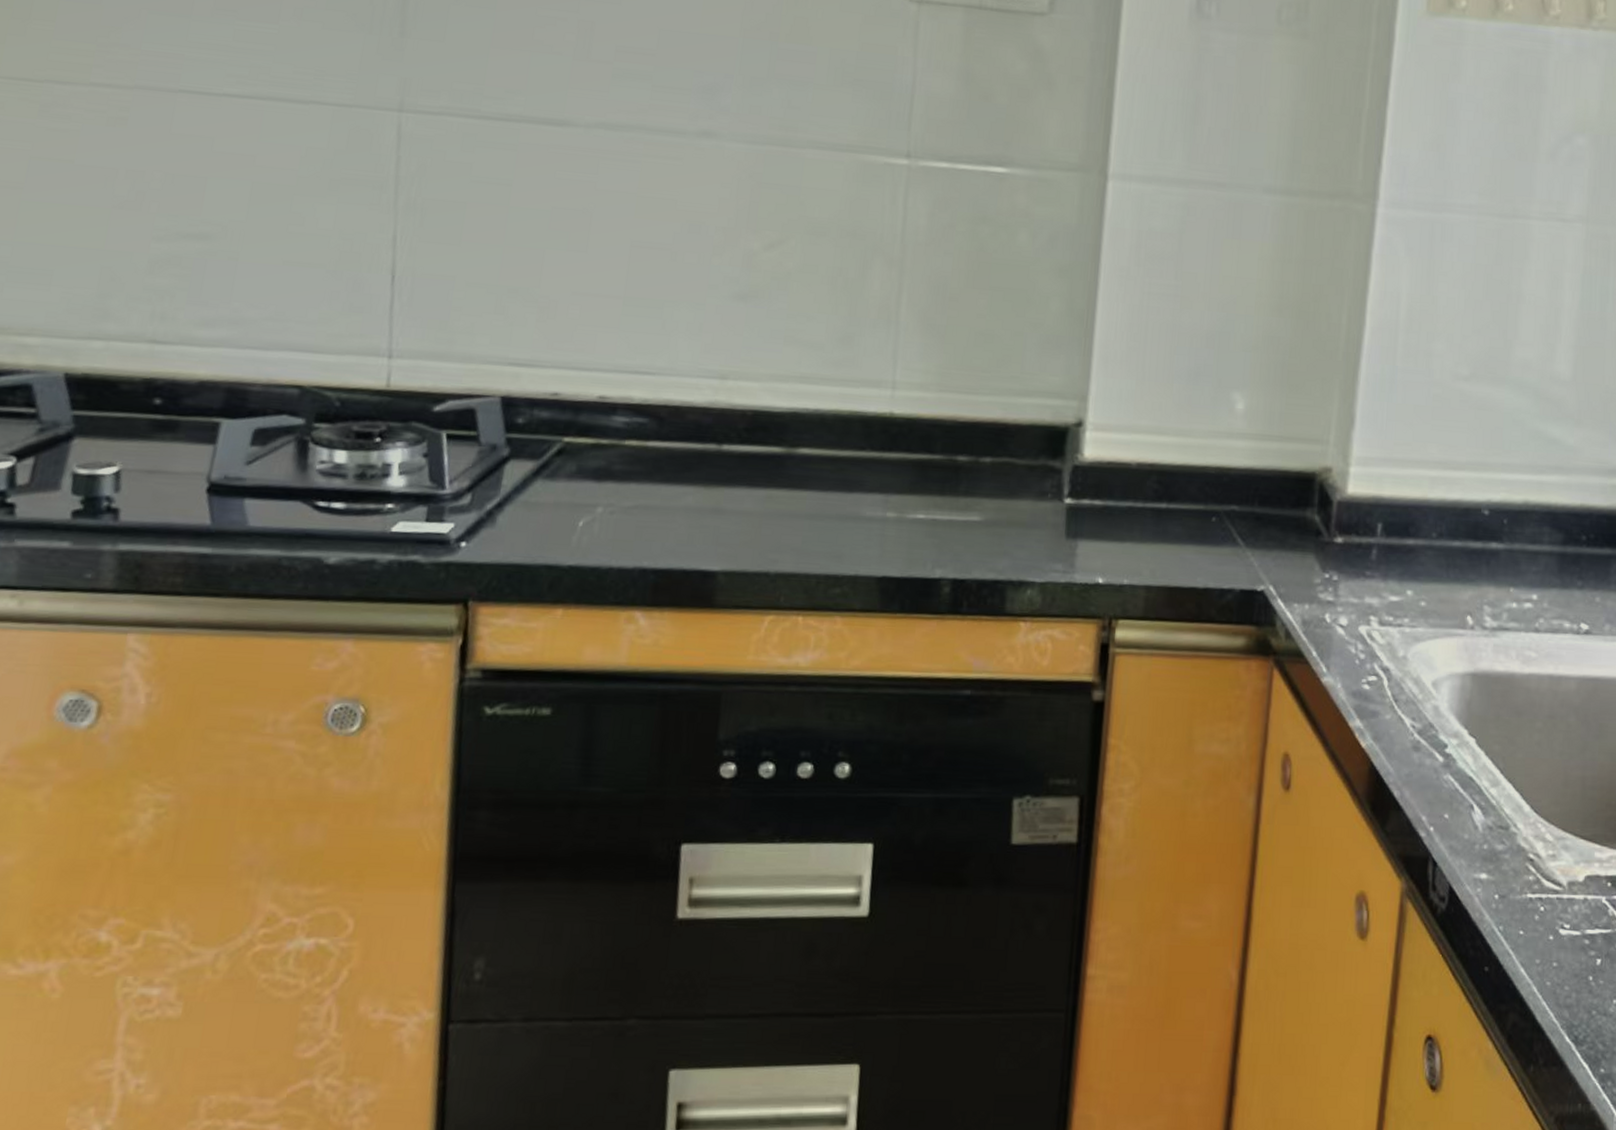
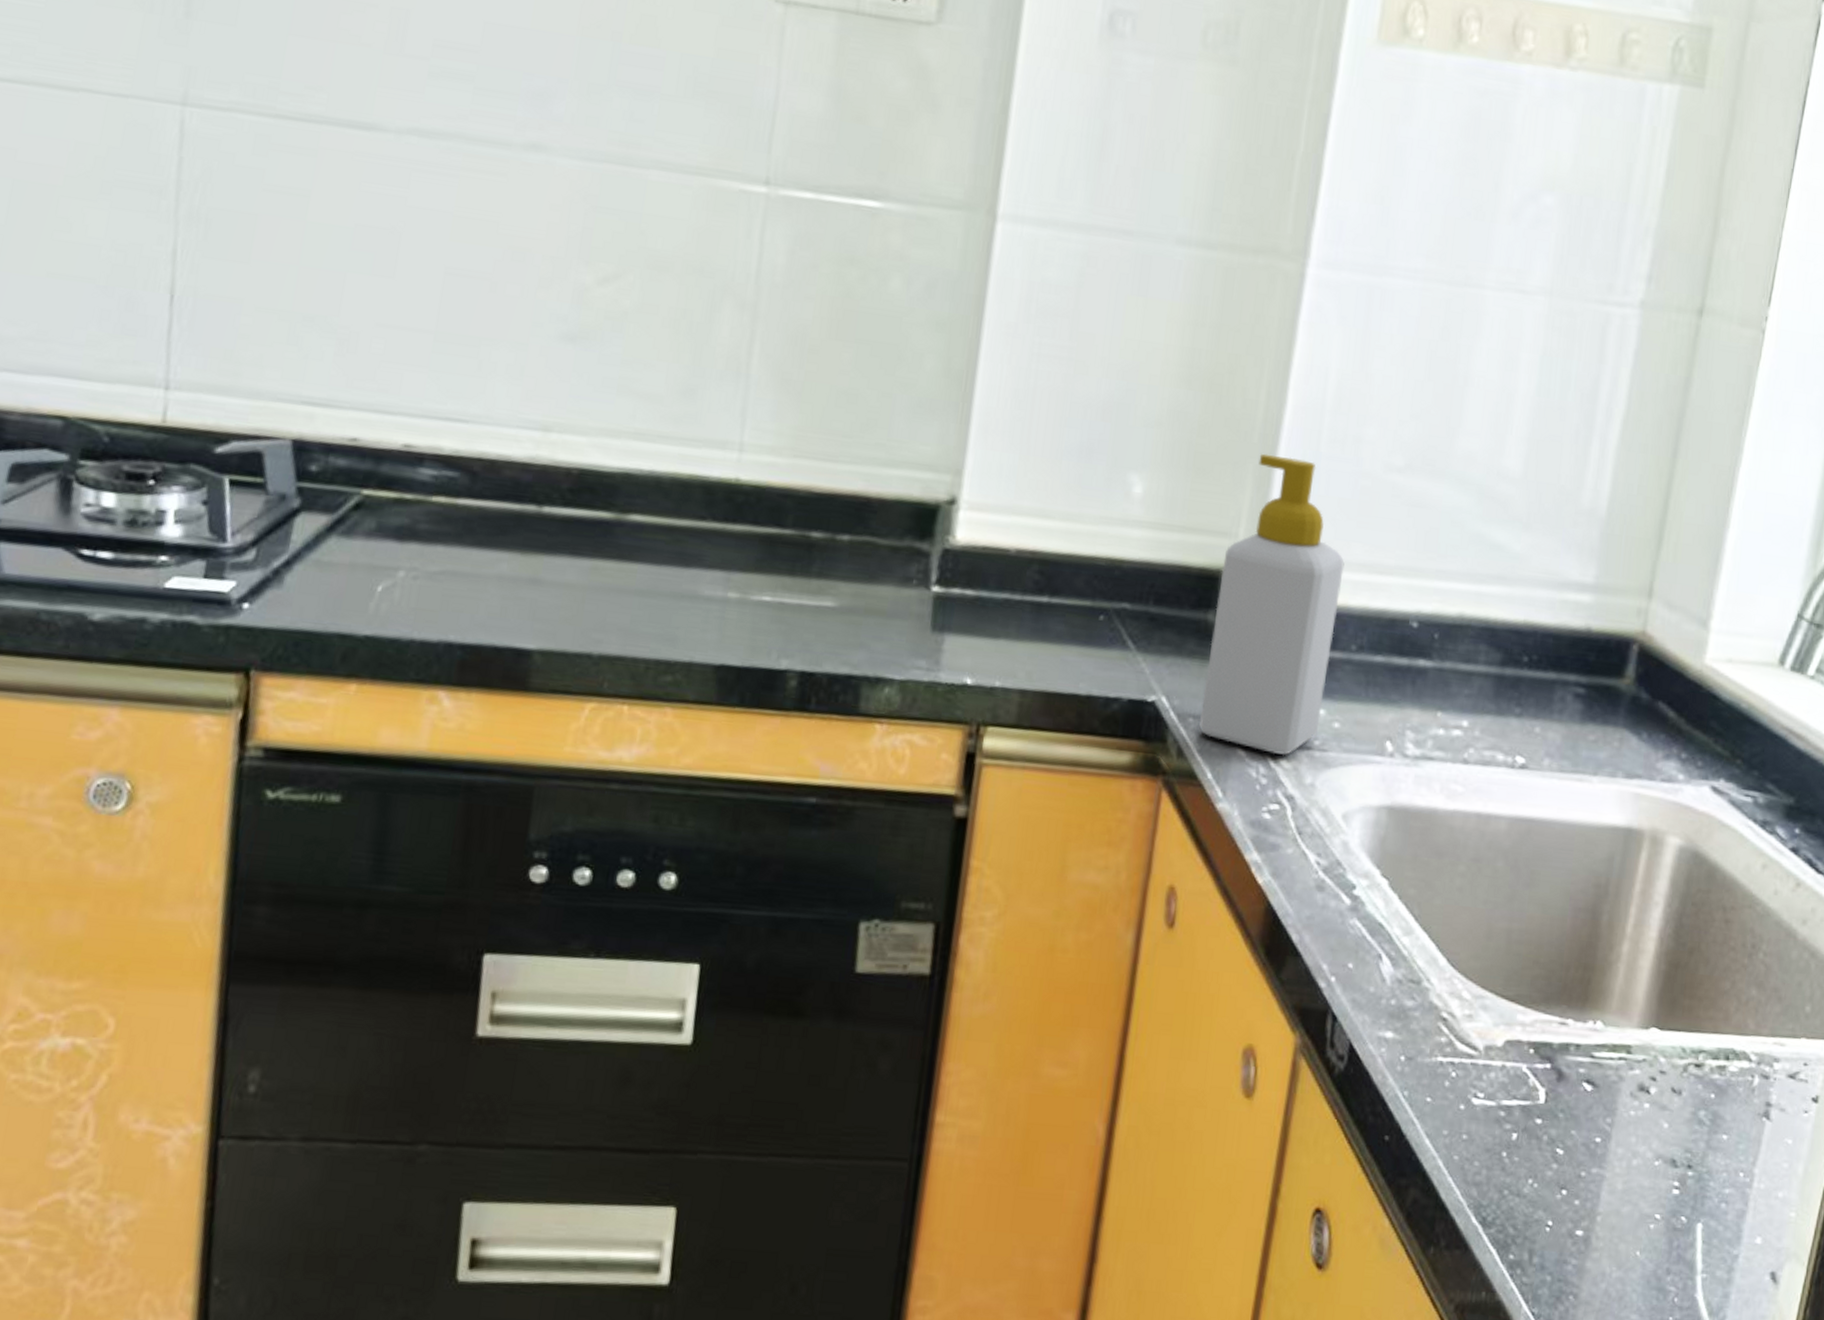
soap bottle: none [1303,369,1422,633] -> present [1199,453,1345,756]

